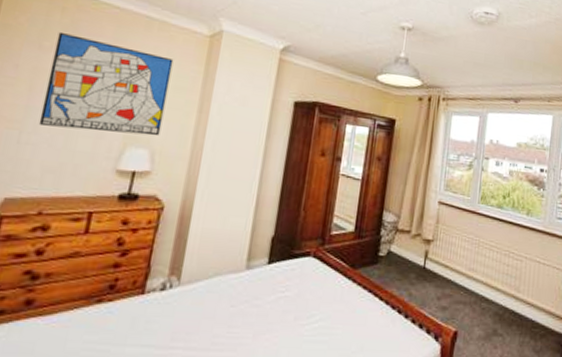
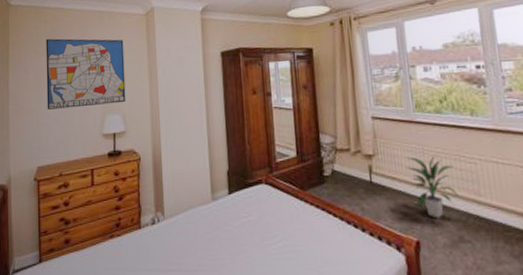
indoor plant: none [460,247,503,311] -> present [406,156,461,219]

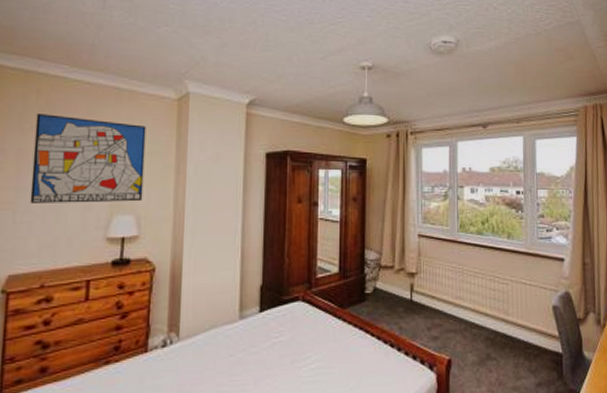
indoor plant: present [406,156,461,219] -> none [446,276,491,337]

